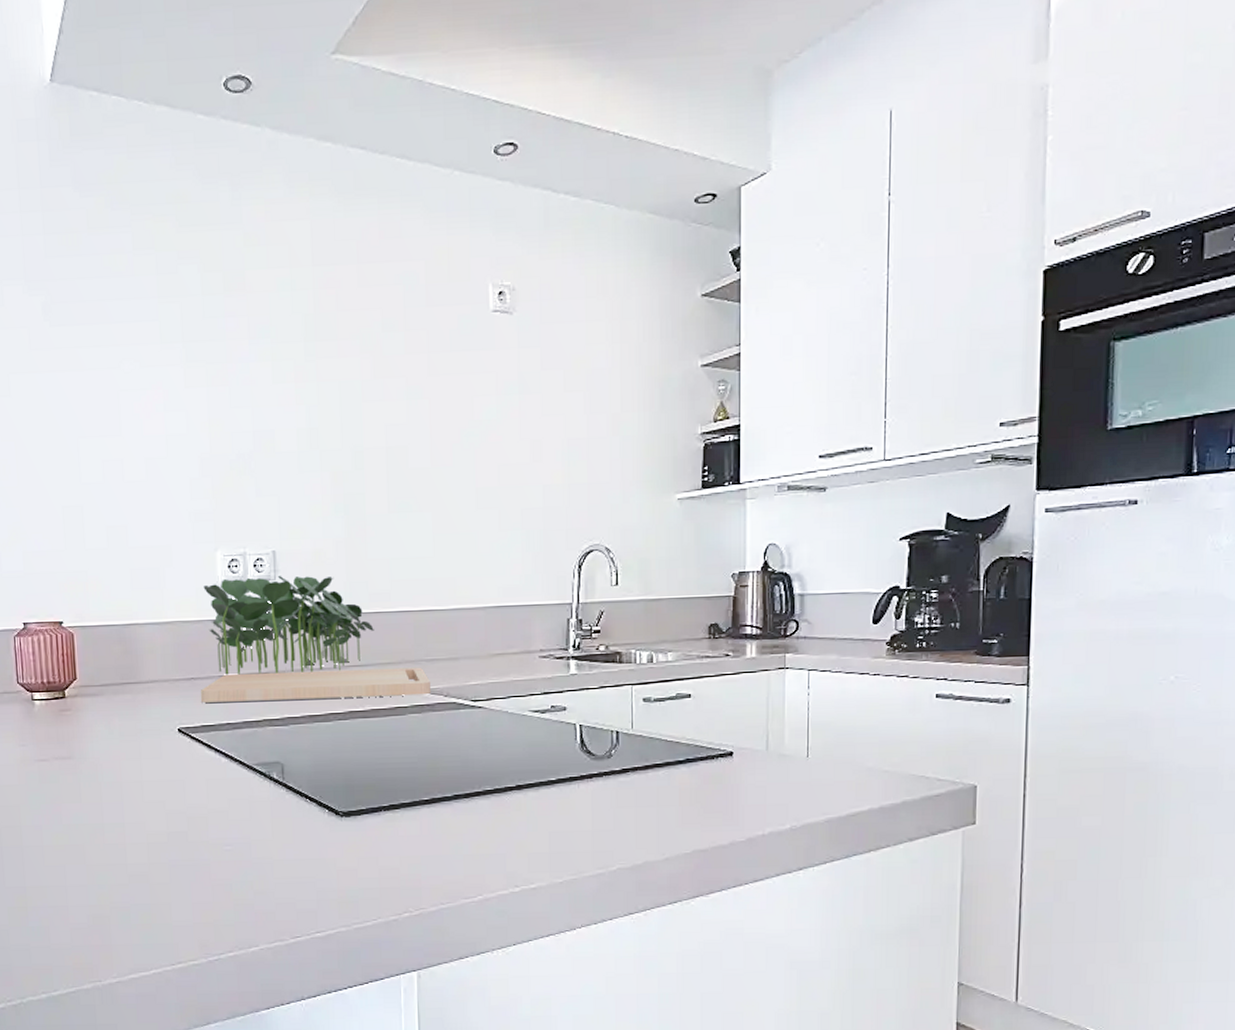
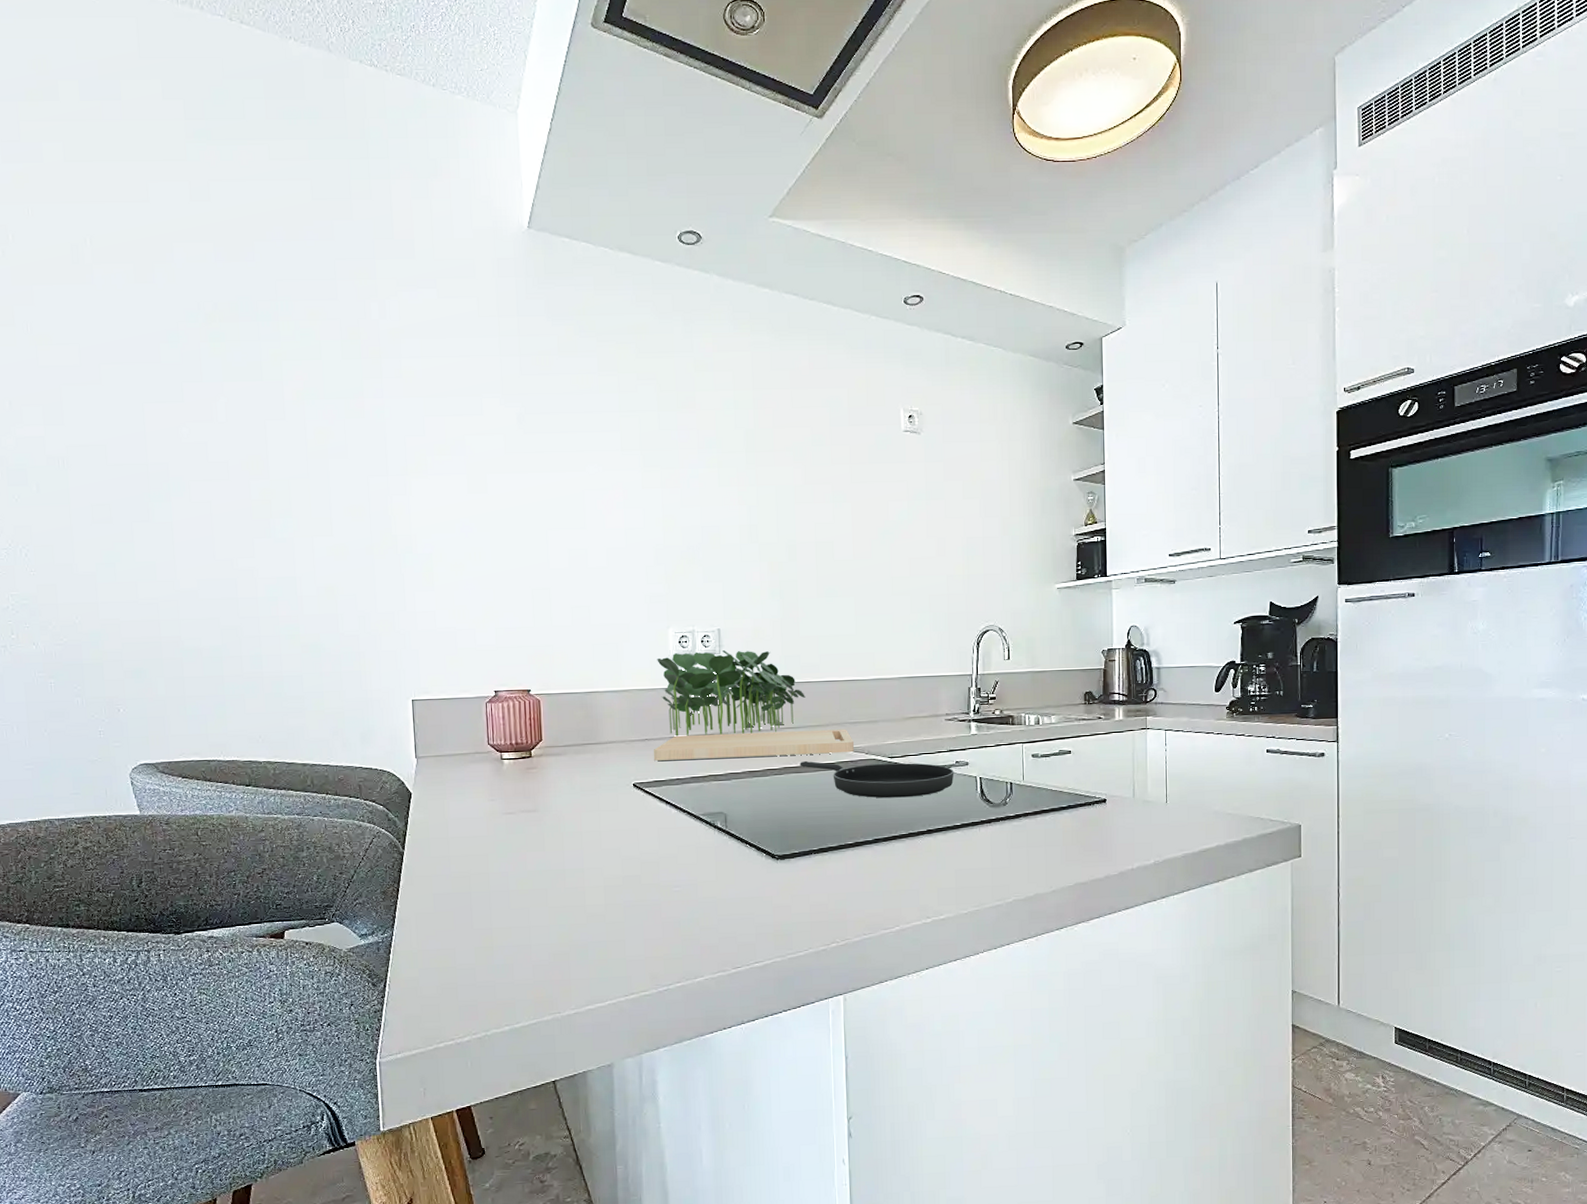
frying pan: none [367,704,549,748] -> present [800,761,954,798]

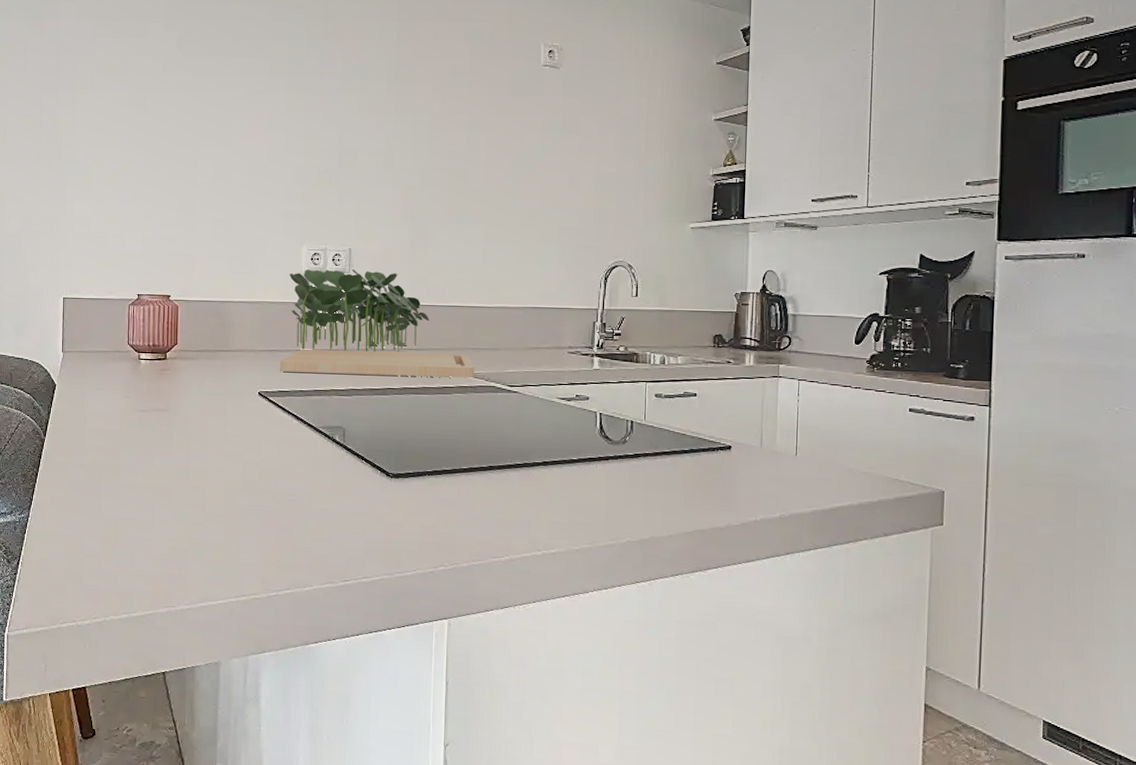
frying pan: present [800,761,954,798] -> none [420,383,574,427]

